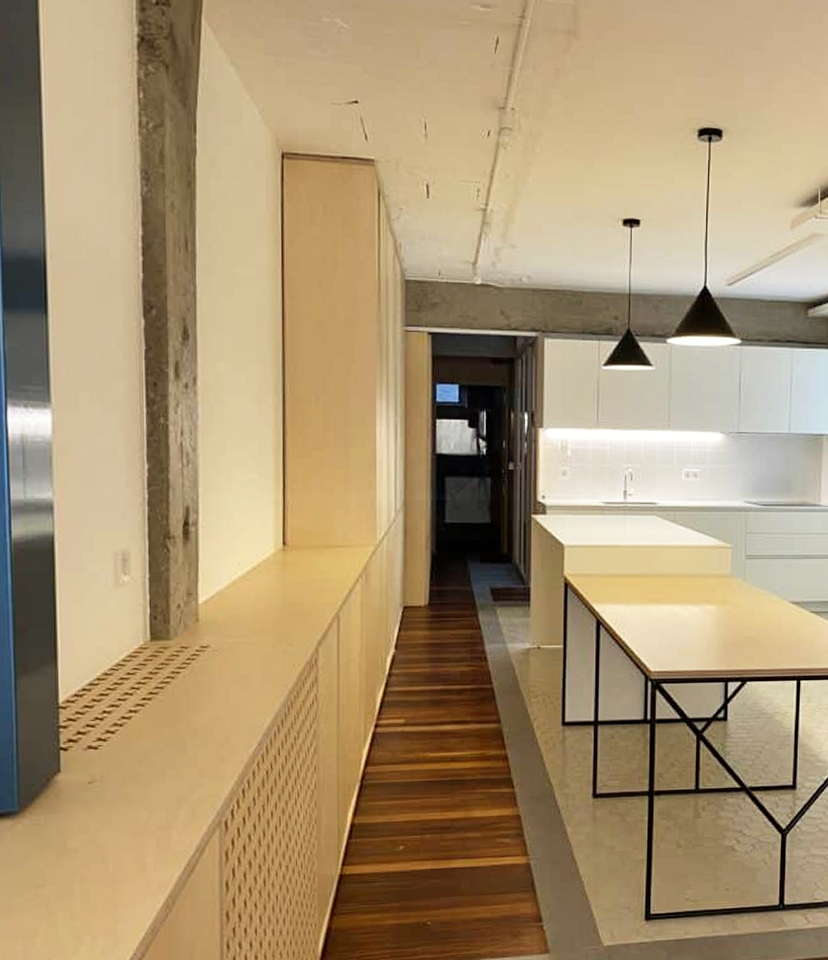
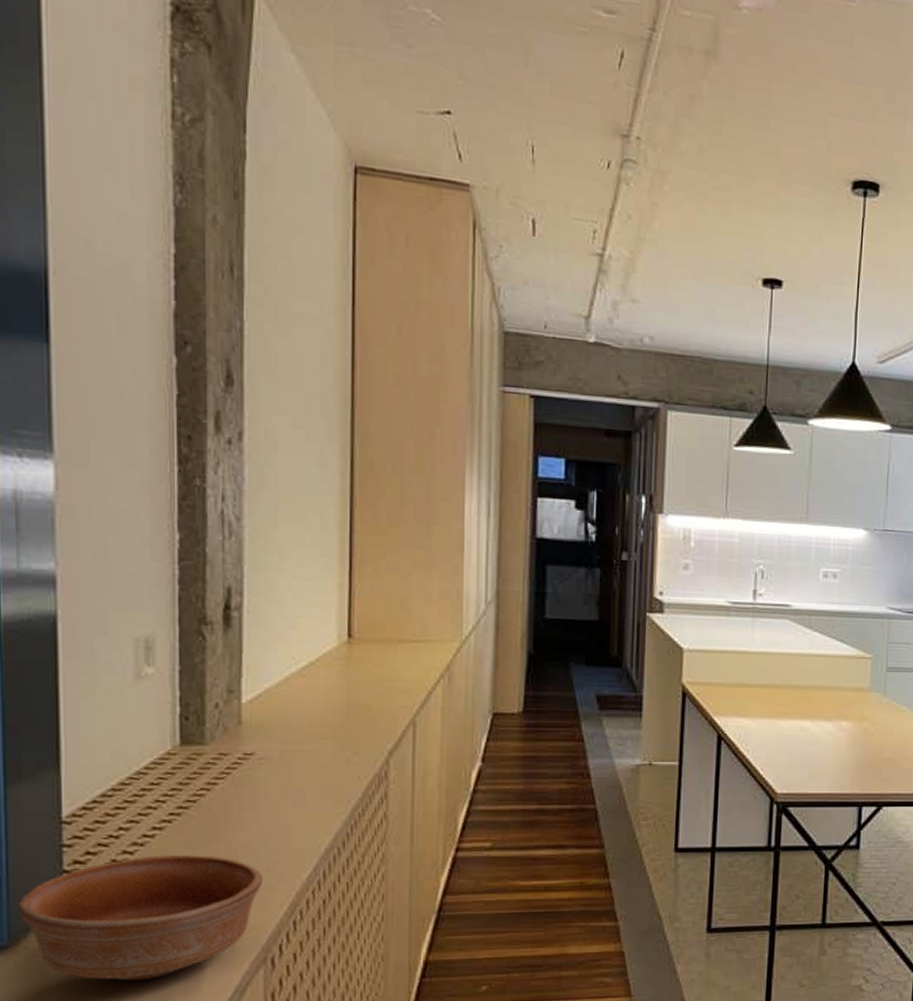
bowl: none [26,733,217,842] -> present [18,855,262,981]

